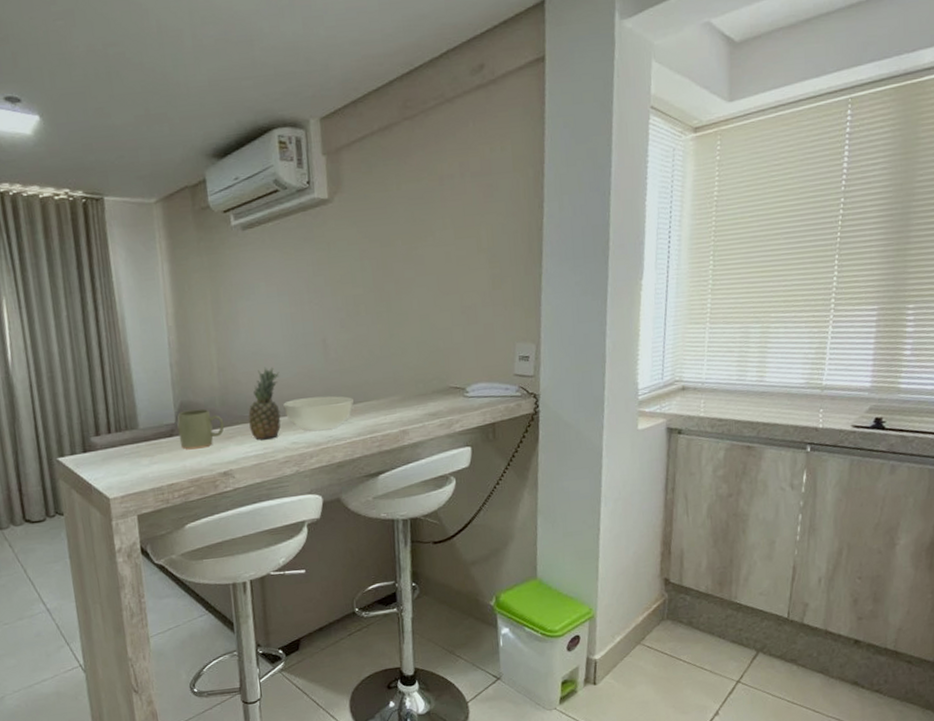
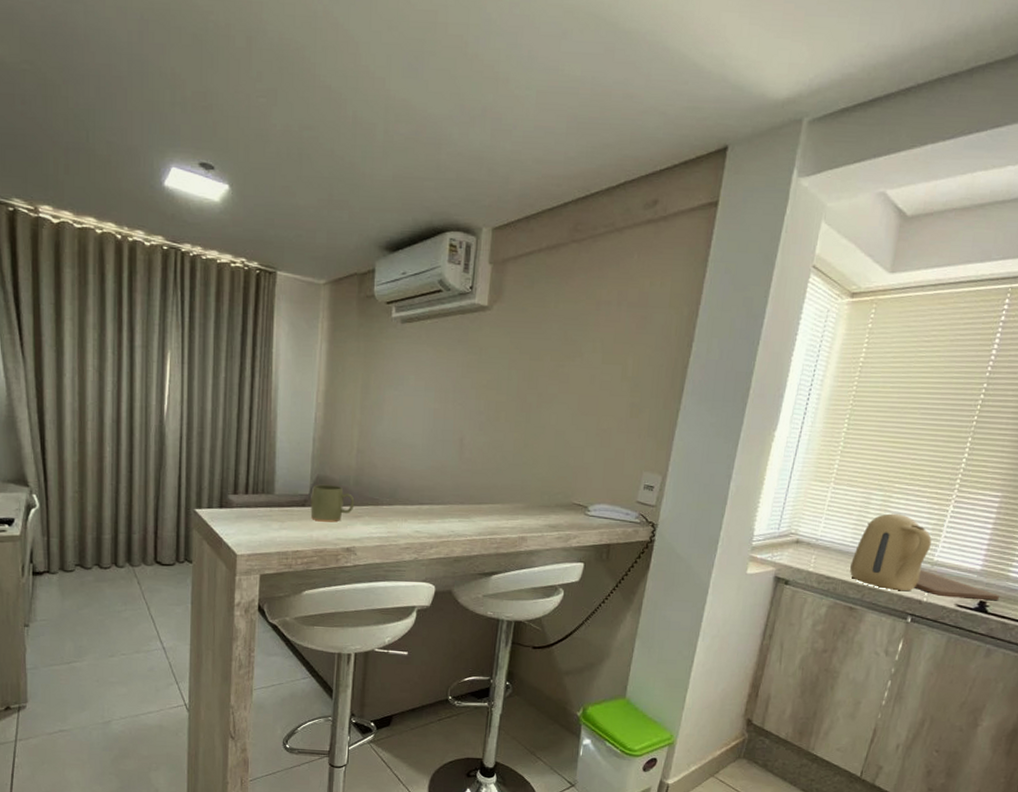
fruit: present [248,367,281,440] -> none [377,455,414,524]
bowl: present [283,396,355,432] -> none [413,490,481,525]
kettle: none [741,343,817,422] -> present [850,513,932,592]
cutting board: none [808,396,895,420] -> present [915,570,1000,601]

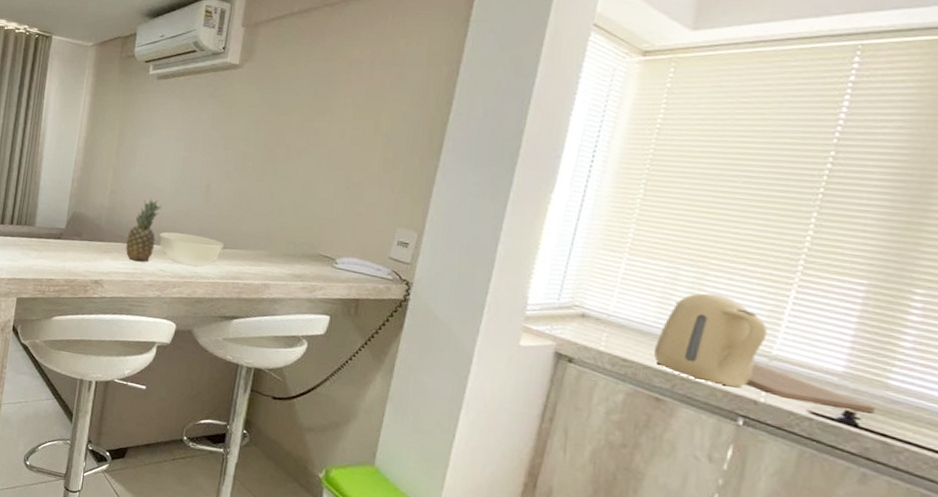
mug: present [310,484,355,522] -> none [65,220,105,255]
fruit: none [377,455,414,524] -> present [125,198,162,262]
bowl: none [413,490,481,525] -> present [159,232,225,267]

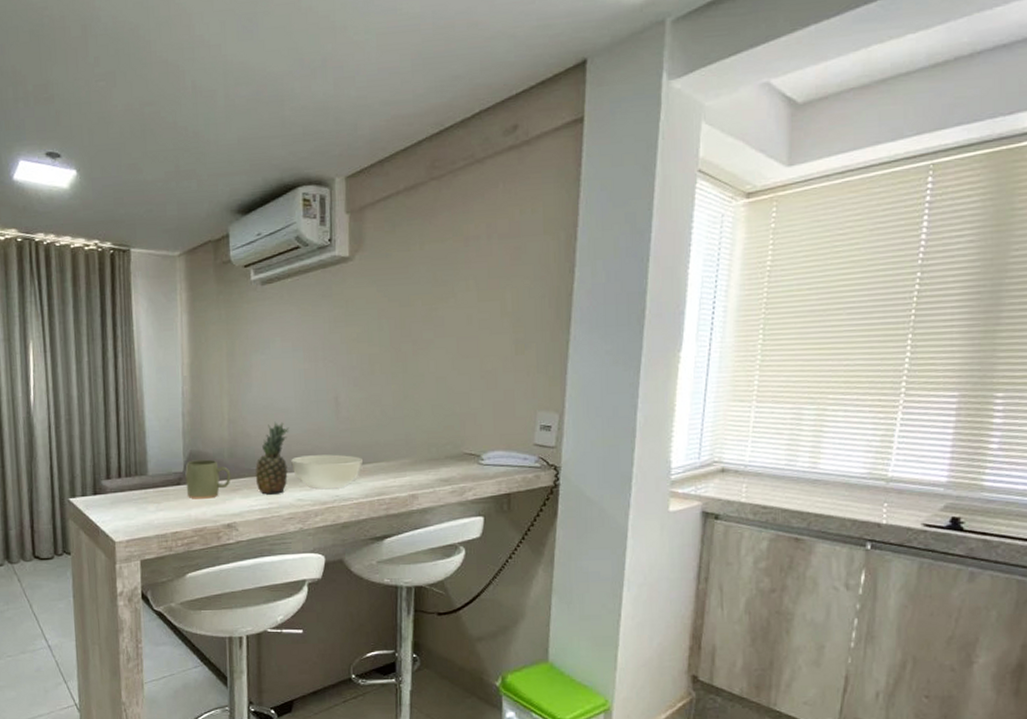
mug: none [65,220,105,255] -> present [185,459,231,499]
kettle: present [654,293,767,388] -> none [789,428,882,515]
cutting board: present [746,363,877,414] -> none [870,488,976,517]

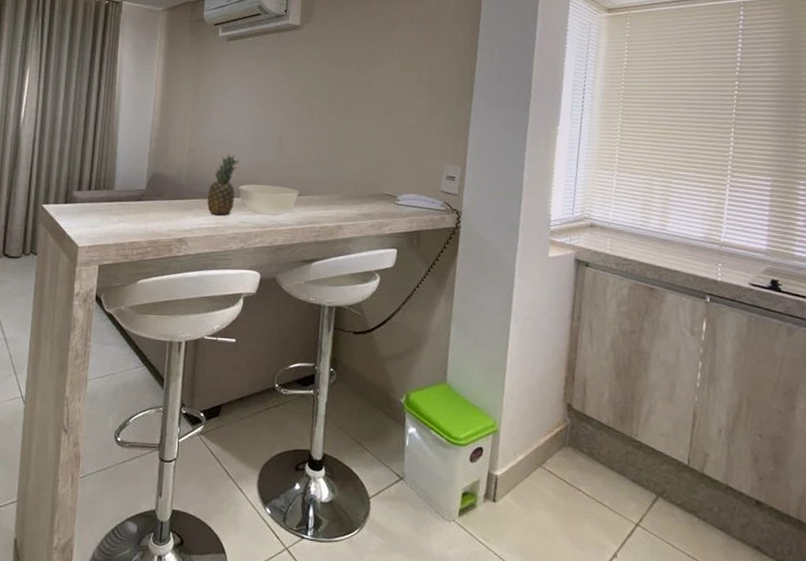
mug: present [185,459,231,499] -> none [146,180,186,215]

